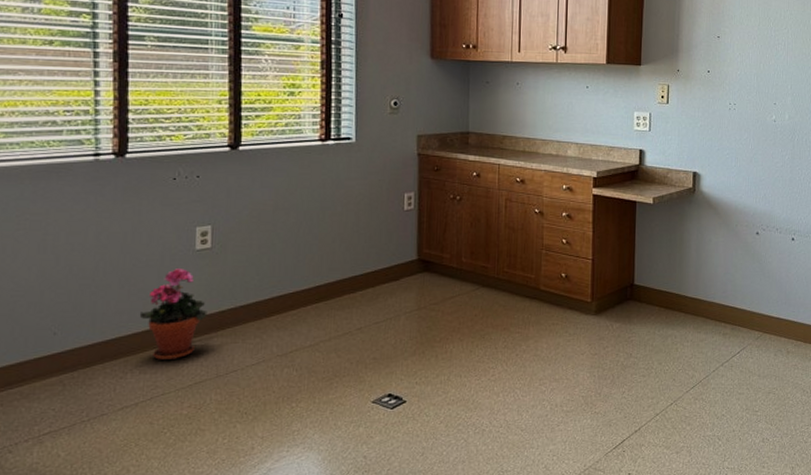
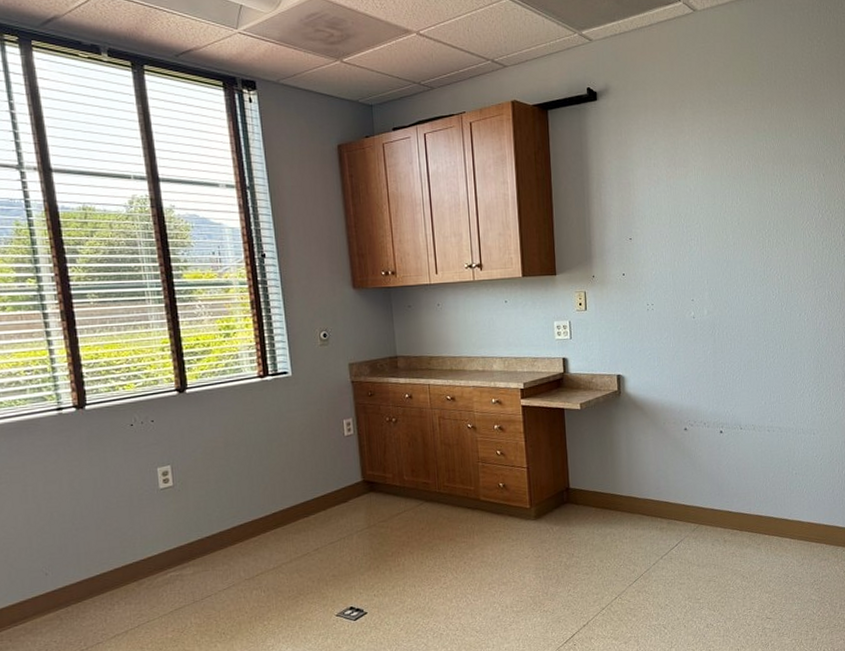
potted plant: present [139,267,207,361] -> none [117,506,178,592]

